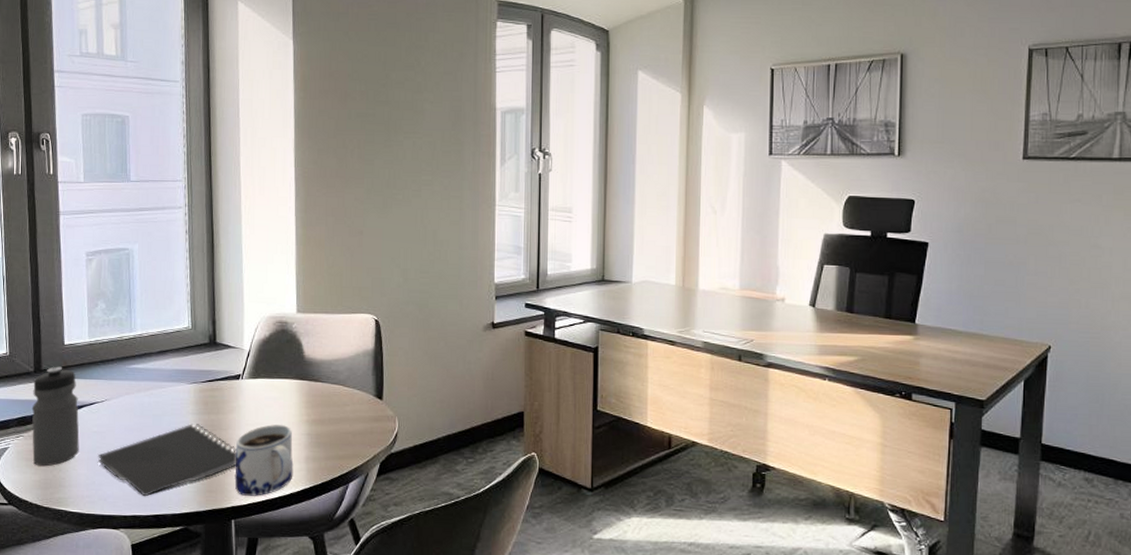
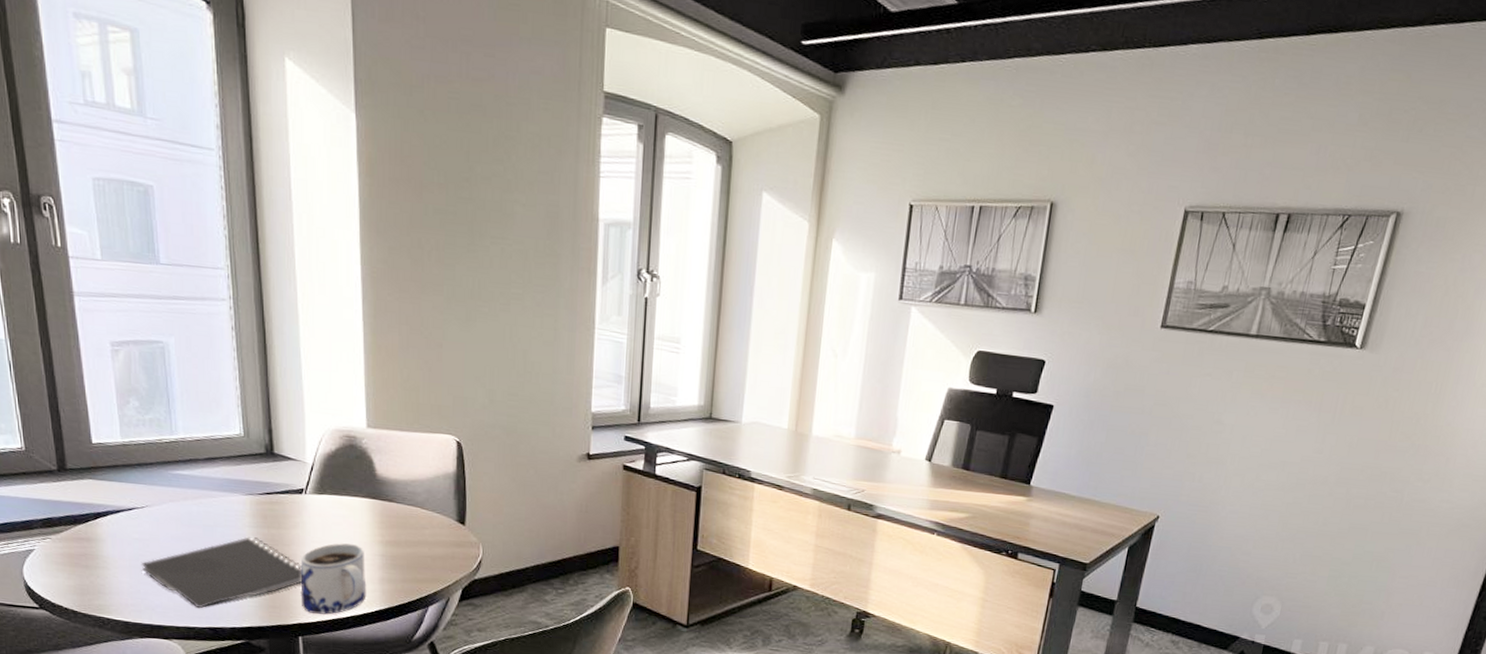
water bottle: present [31,366,79,467] -> none [57,466,119,572]

